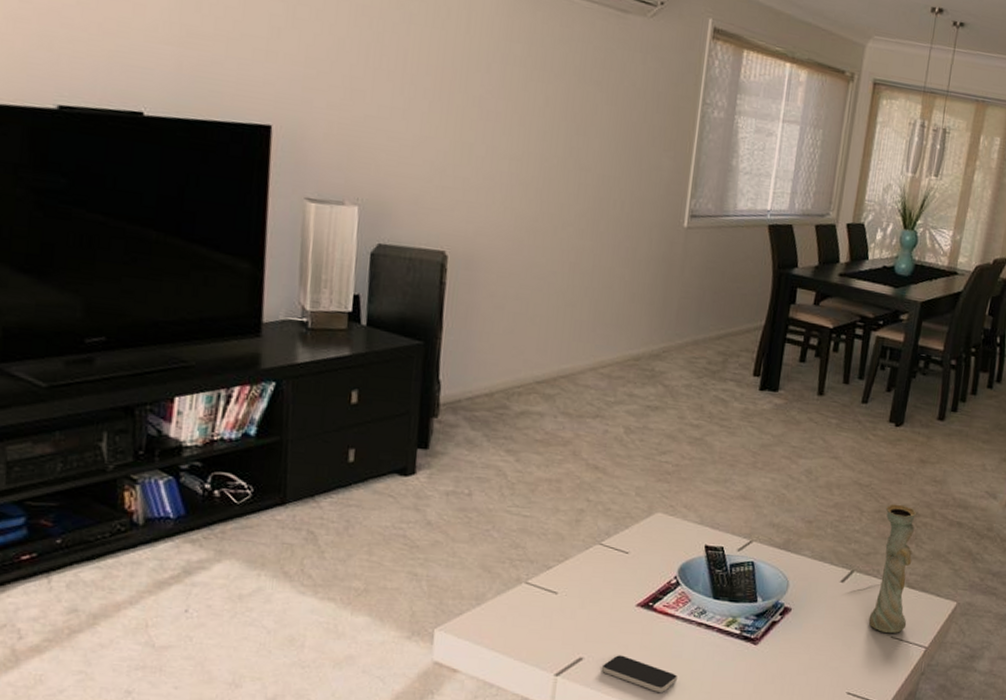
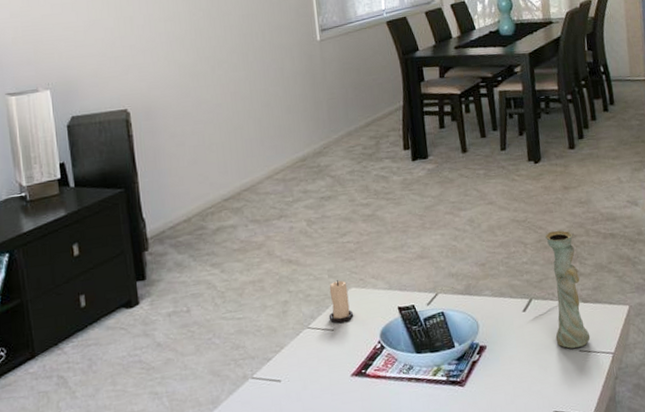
candle: none [625,501,655,548] -> present [328,280,354,324]

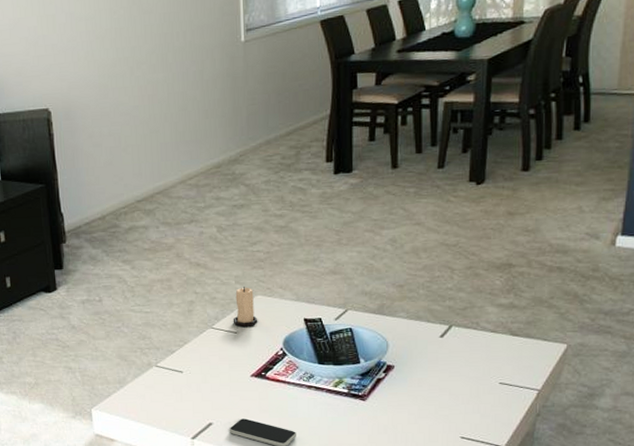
vase: present [544,230,591,349] -> none [474,258,515,380]

